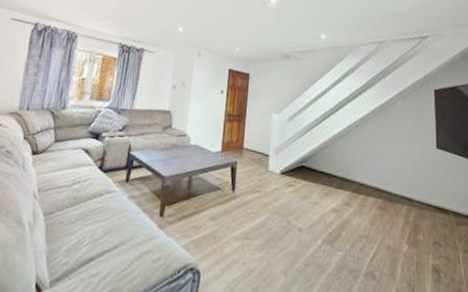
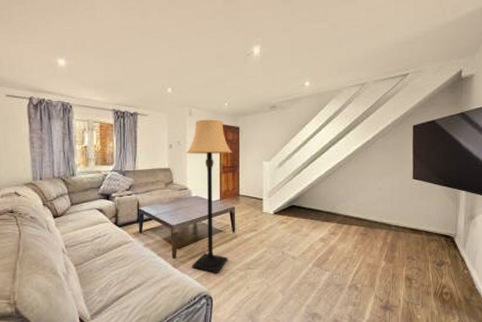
lamp: none [180,62,240,240] -> present [186,119,232,273]

